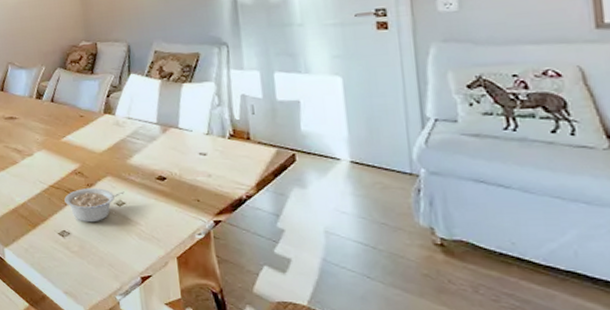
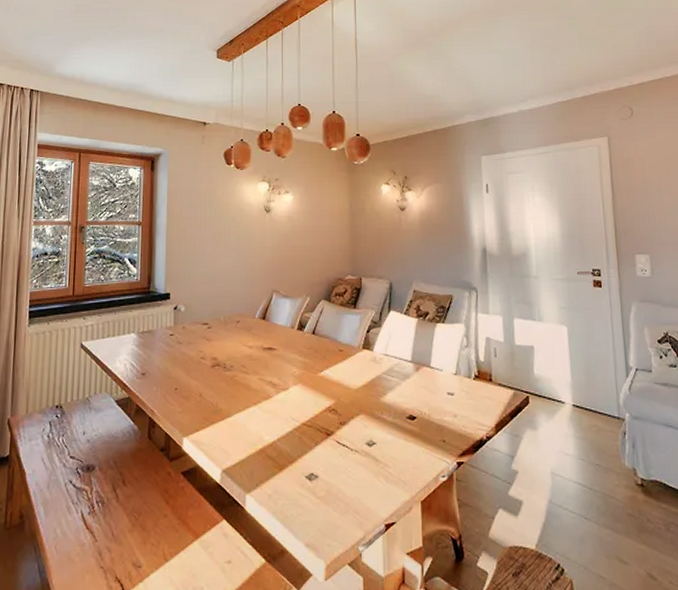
legume: present [64,188,125,223] -> none [316,427,376,465]

